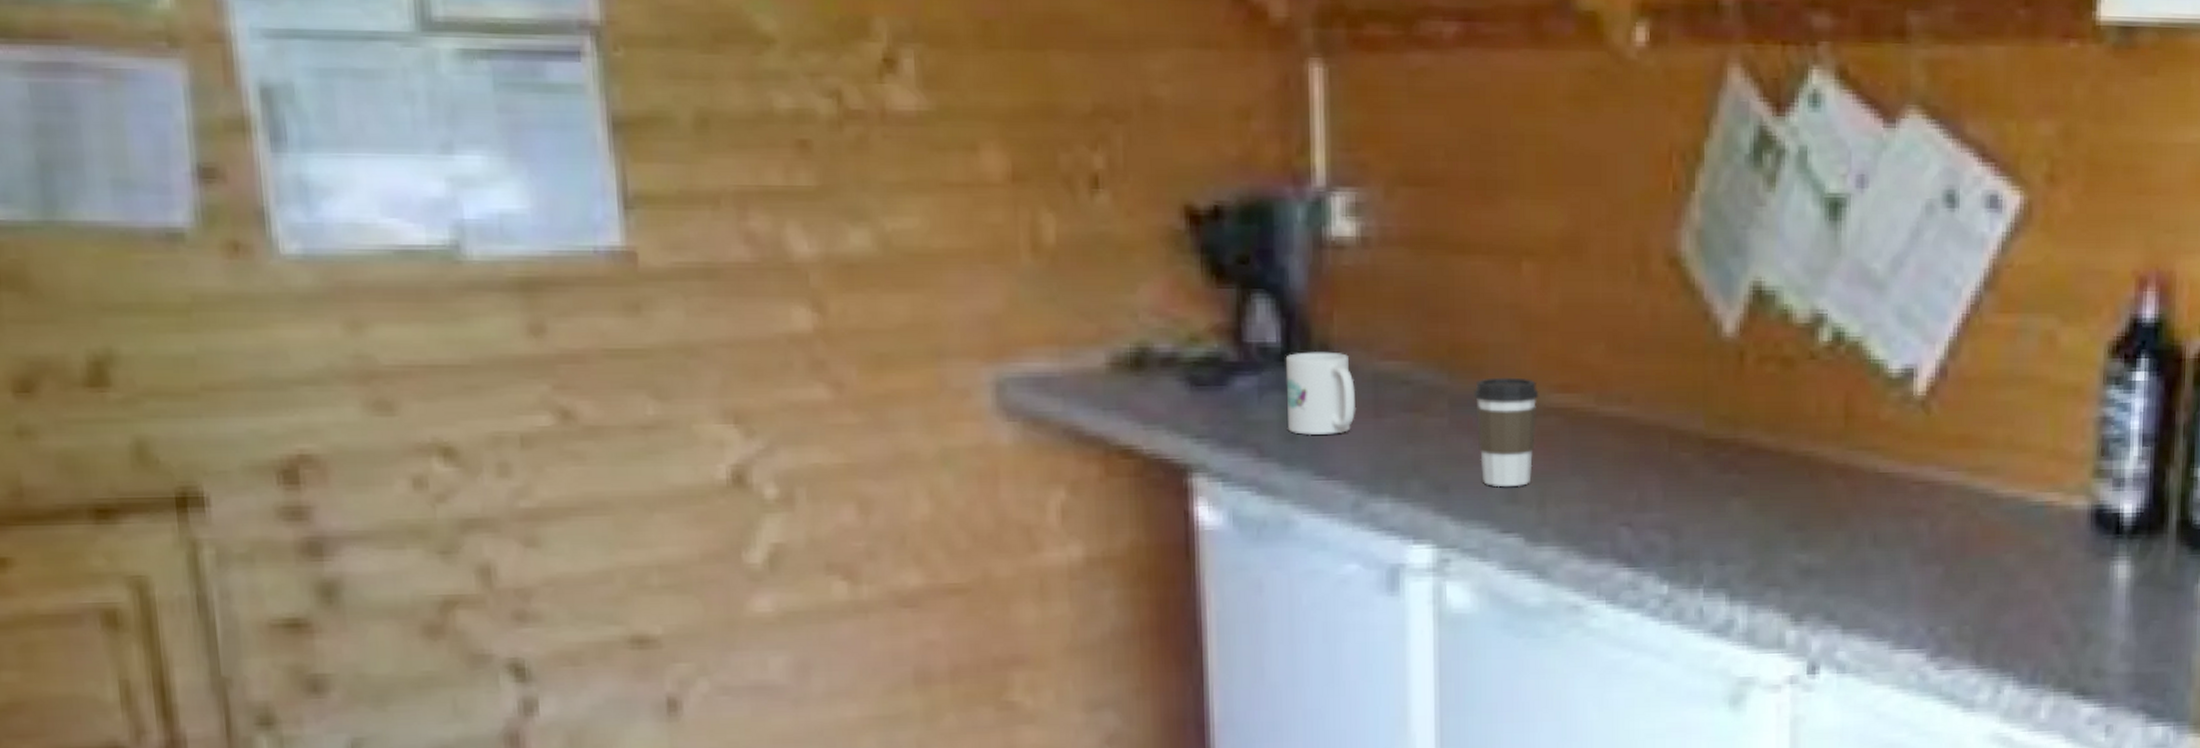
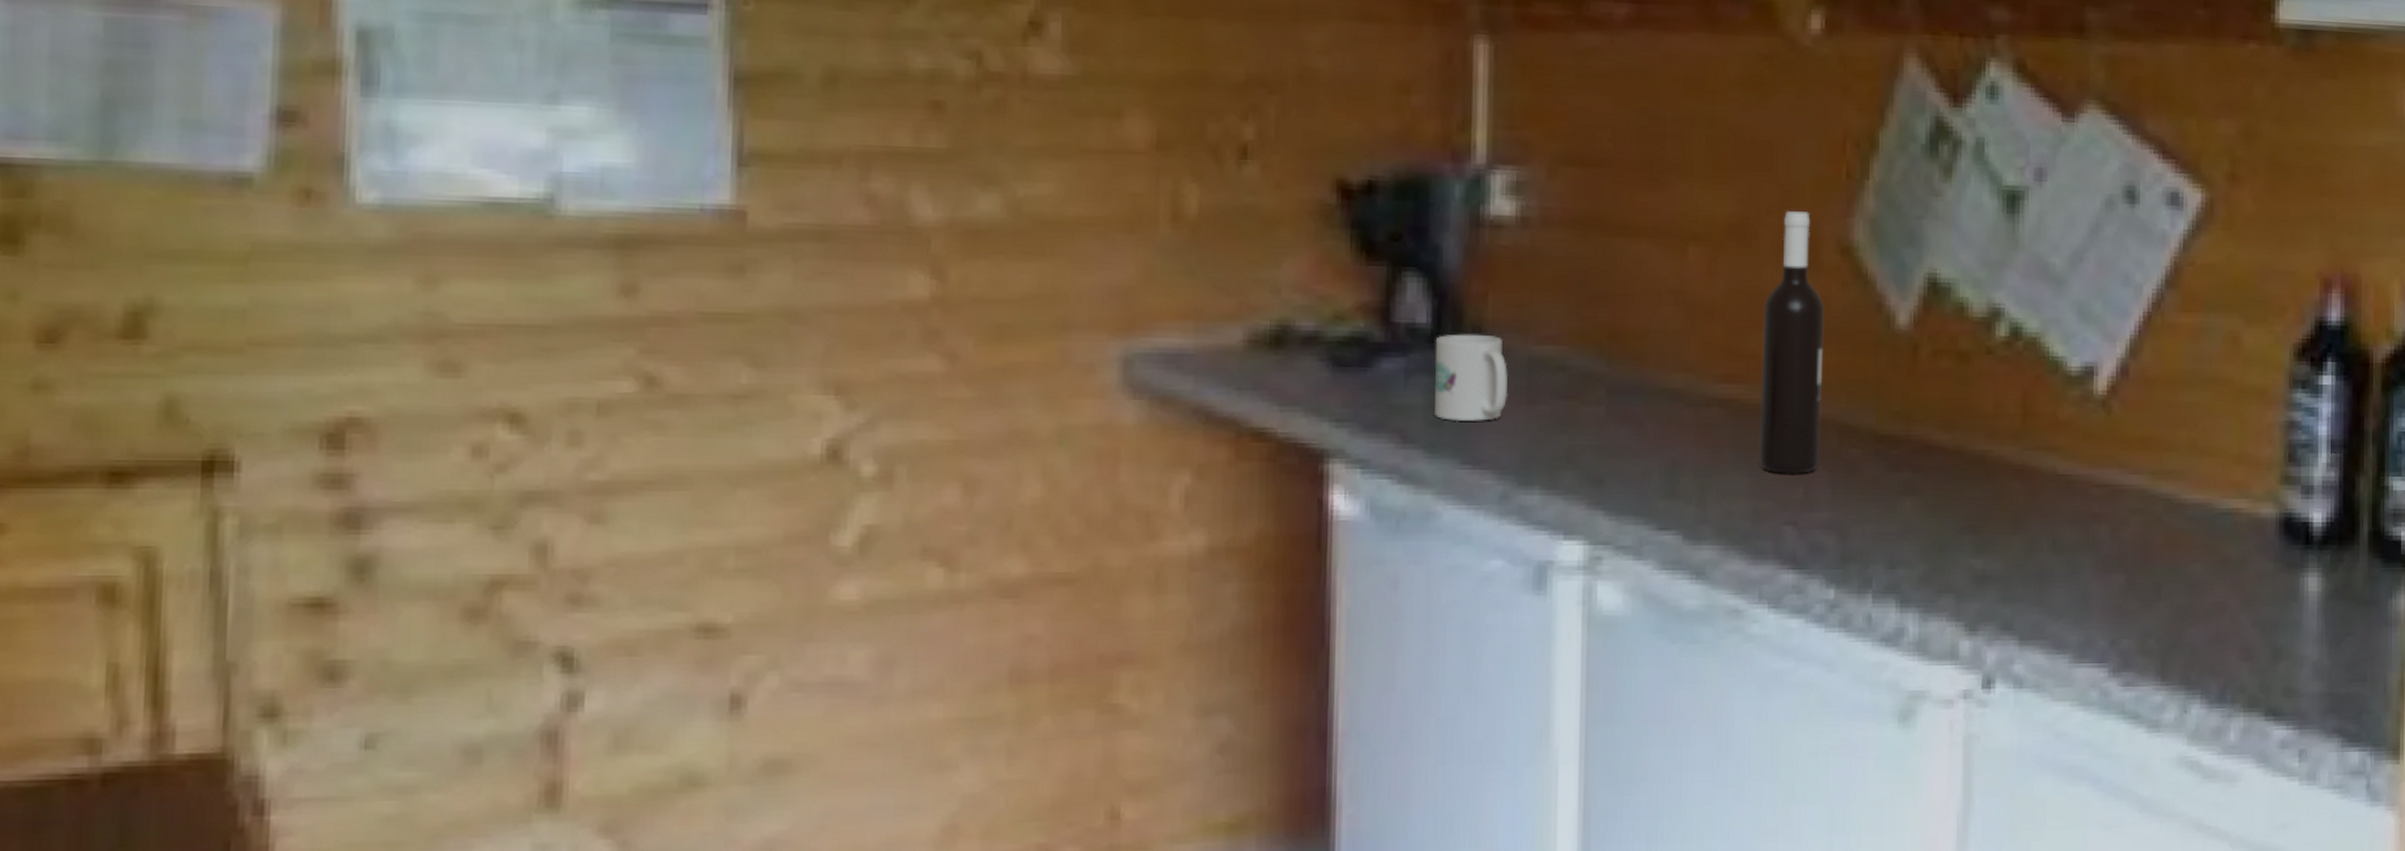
coffee cup: present [1474,377,1539,488] -> none [1633,365,1702,482]
wine bottle: none [1594,223,1654,478] -> present [1759,210,1824,474]

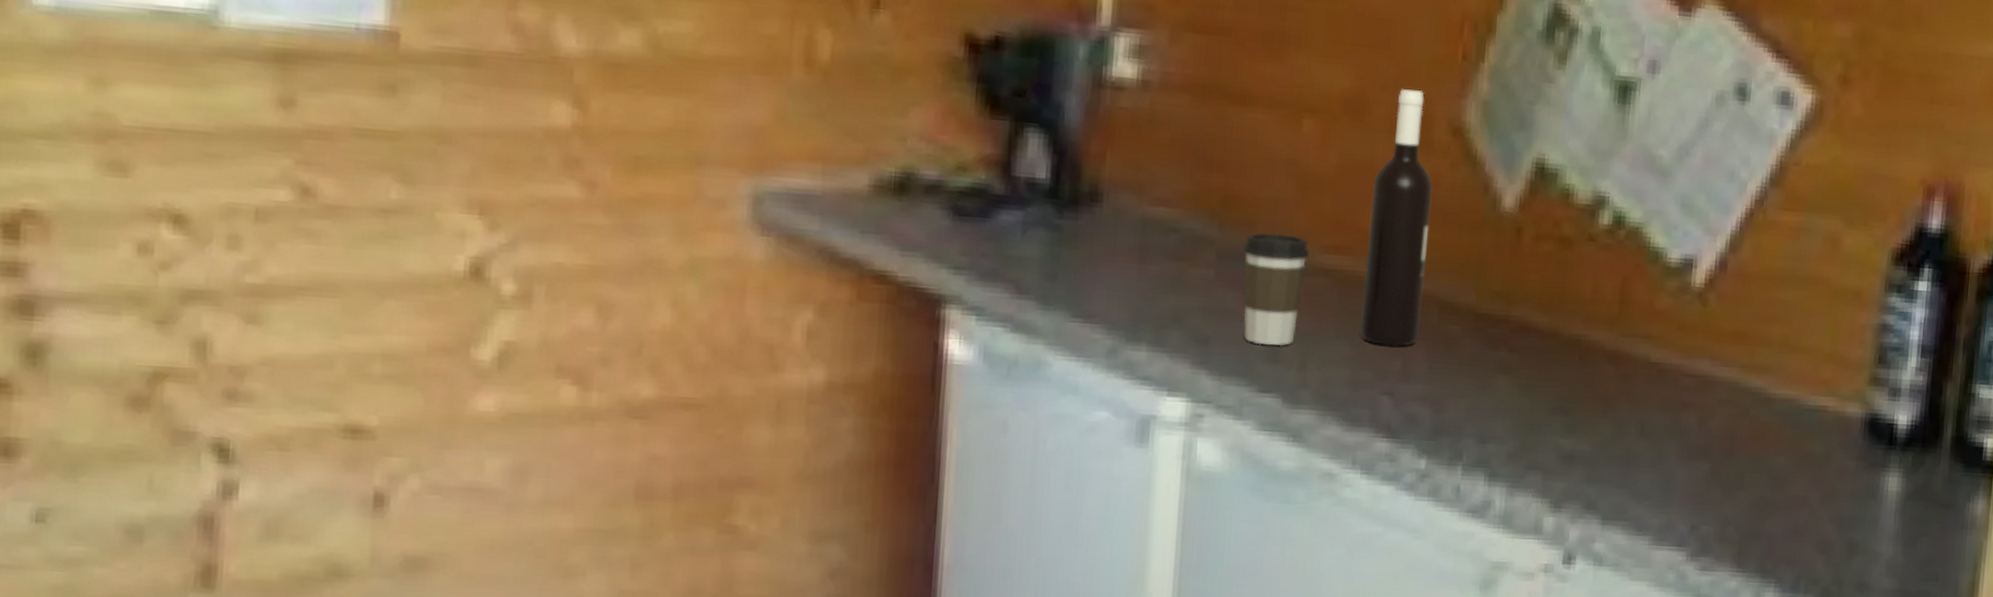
mug: present [1433,333,1509,421] -> none [1048,191,1122,277]
coffee cup: none [1633,365,1702,482] -> present [1242,233,1310,347]

